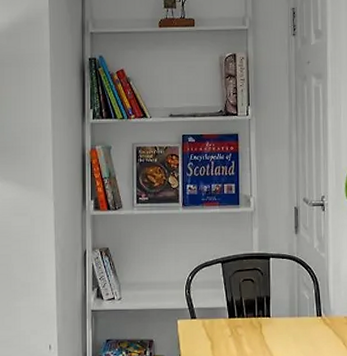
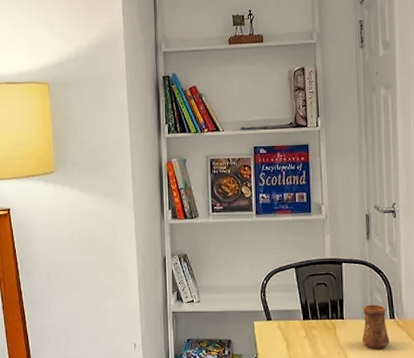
cup: none [288,301,316,348] -> present [362,304,390,349]

